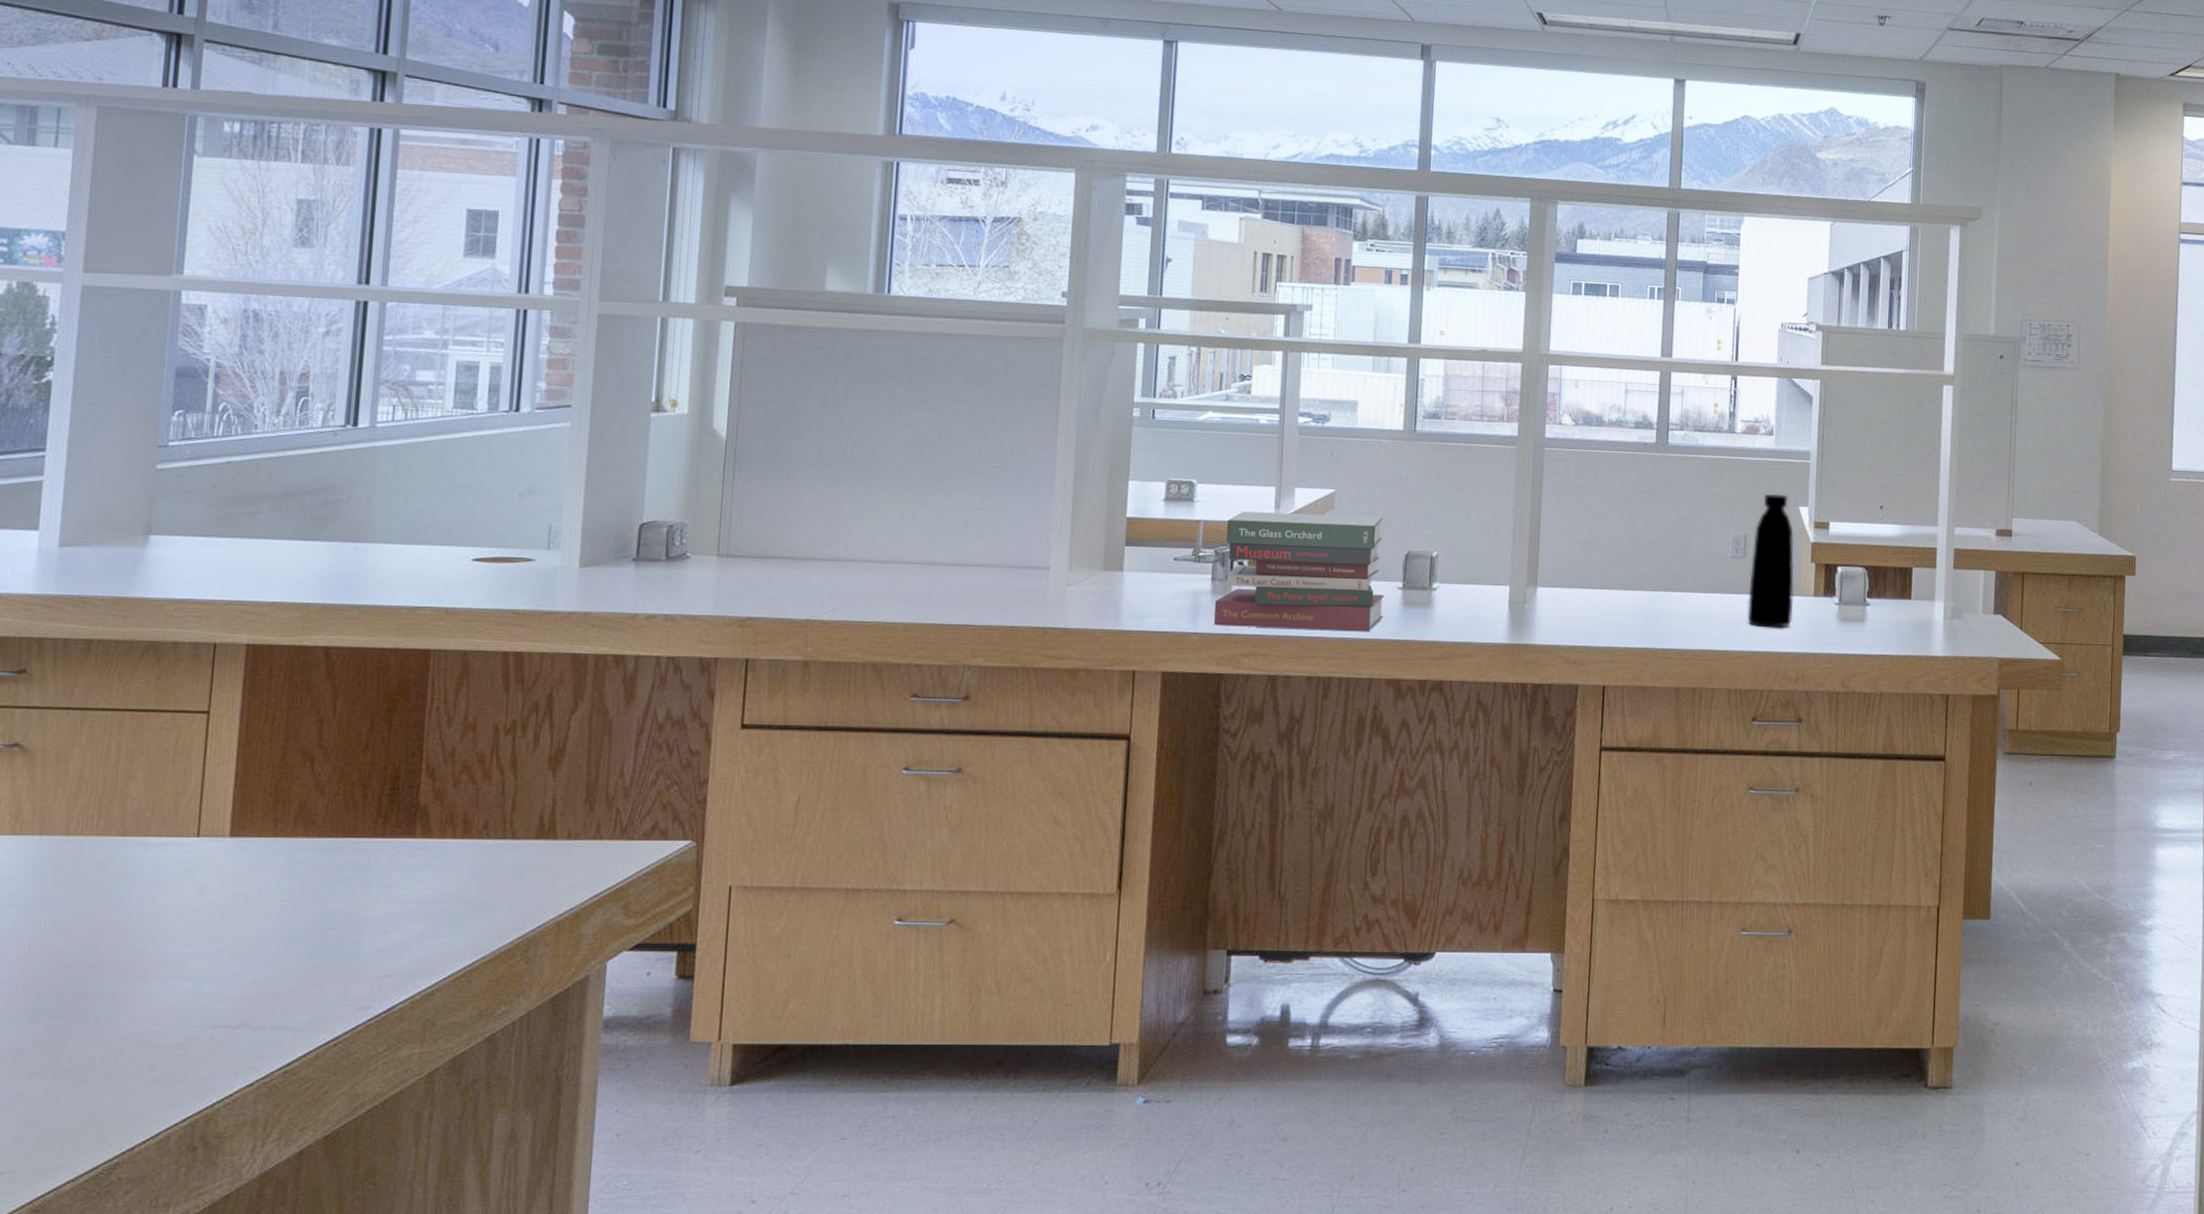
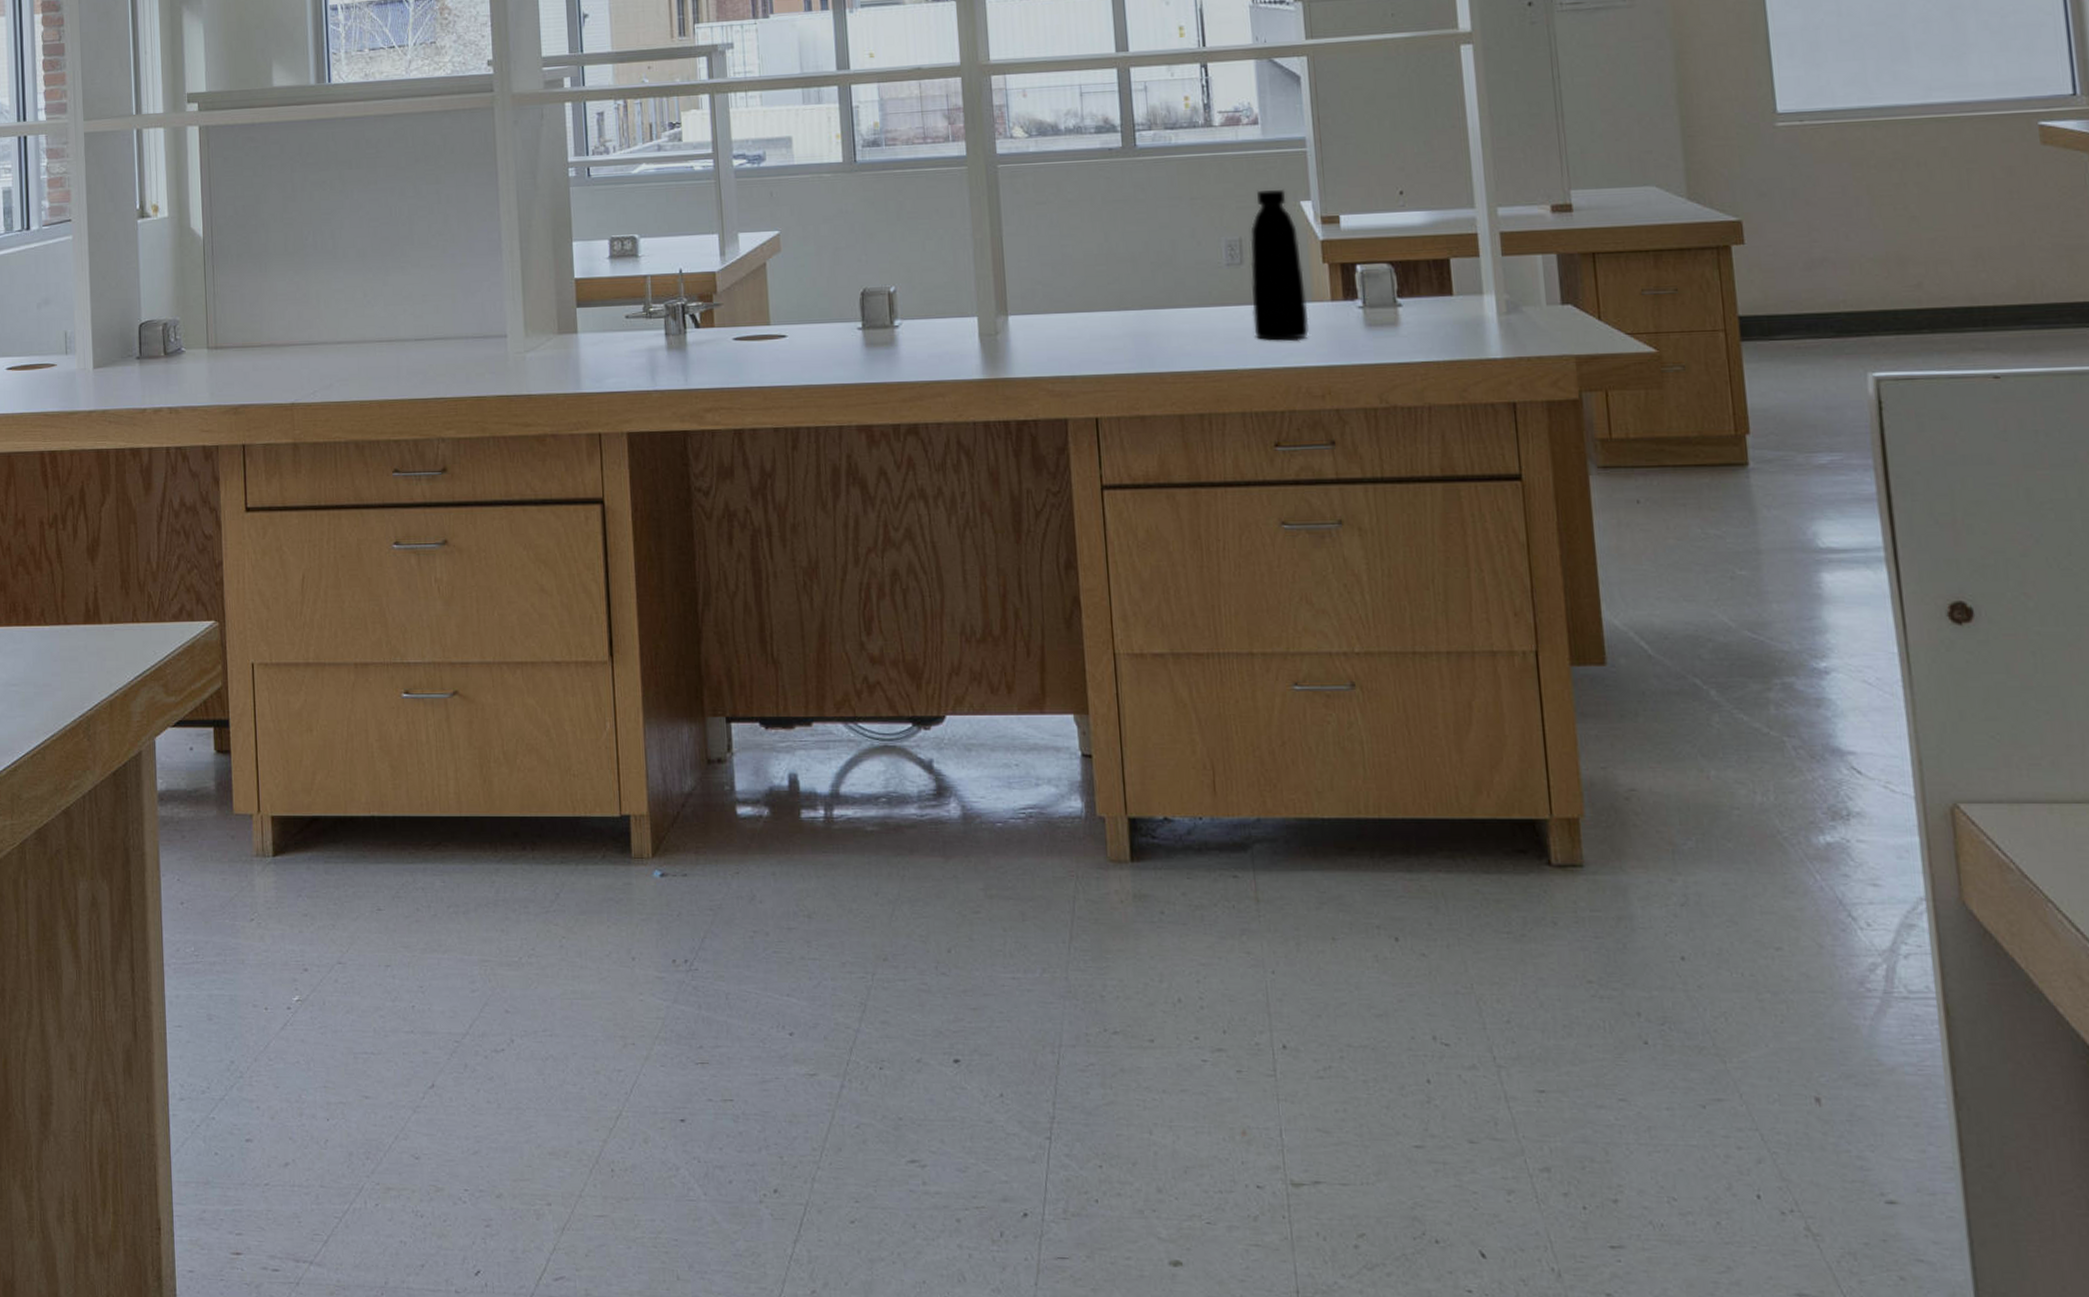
books: present [1214,511,1385,632] -> none [671,255,847,382]

